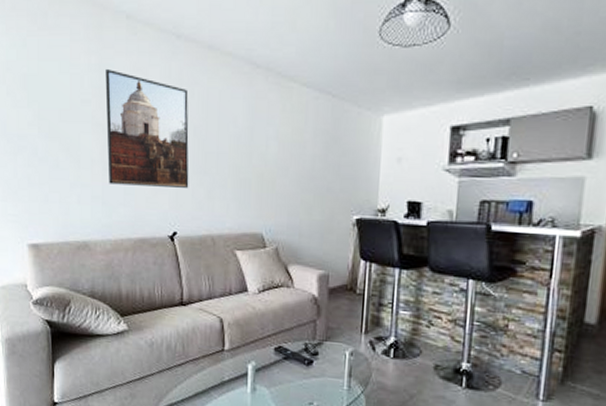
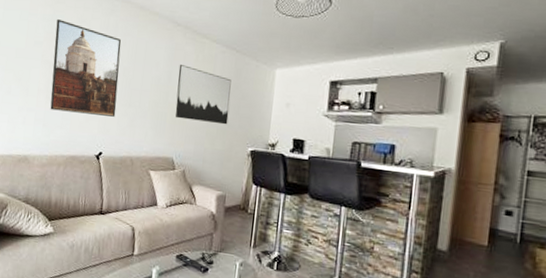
wall art: none [261,118,328,189] -> present [175,65,232,125]

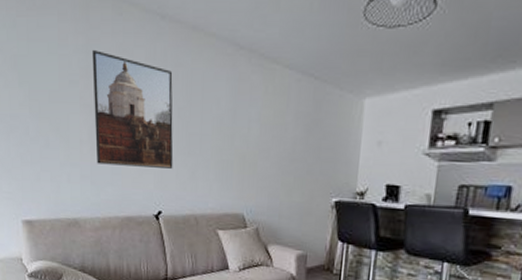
wall art: present [175,65,232,125] -> none [243,100,310,172]

